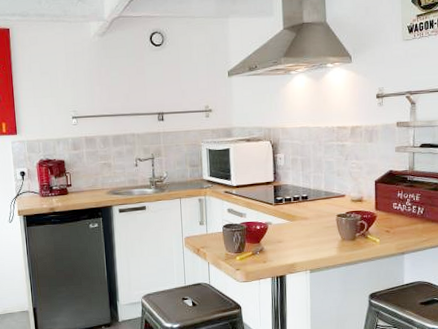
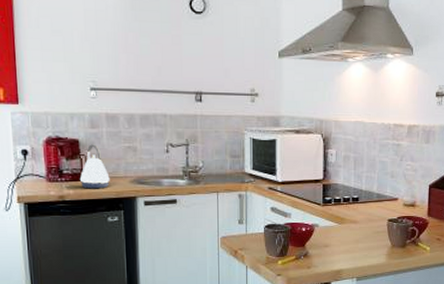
kettle: none [66,163,90,201] -> present [79,144,110,189]

